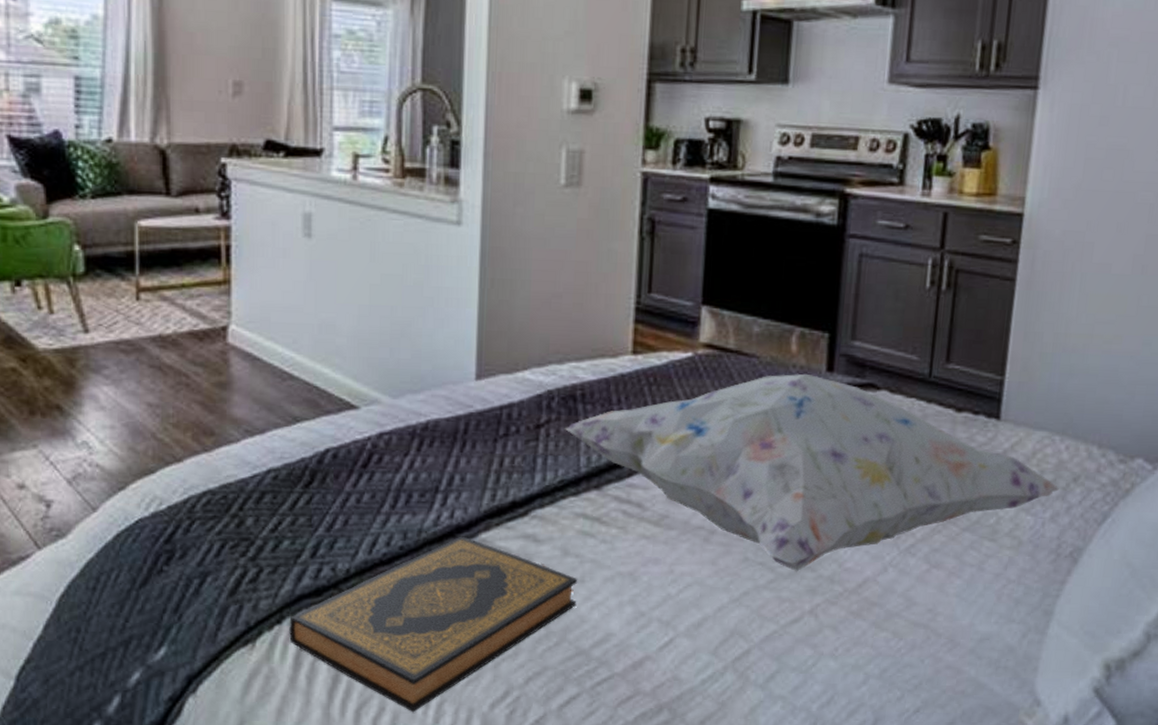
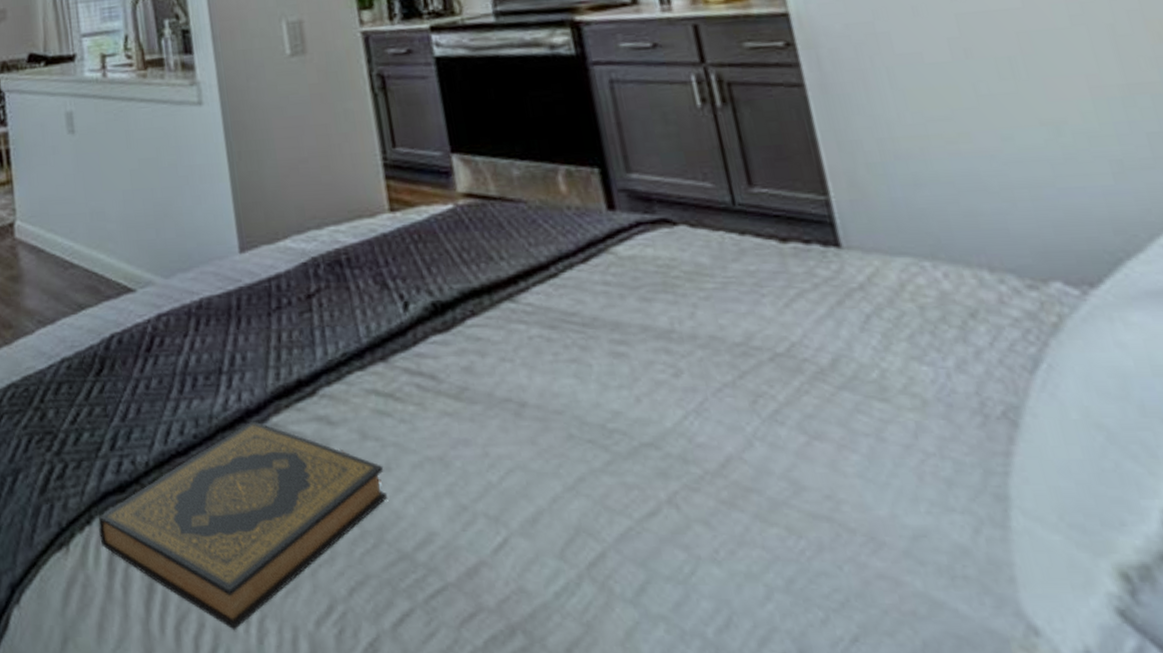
decorative pillow: present [564,373,1059,572] -> none [336,214,954,451]

